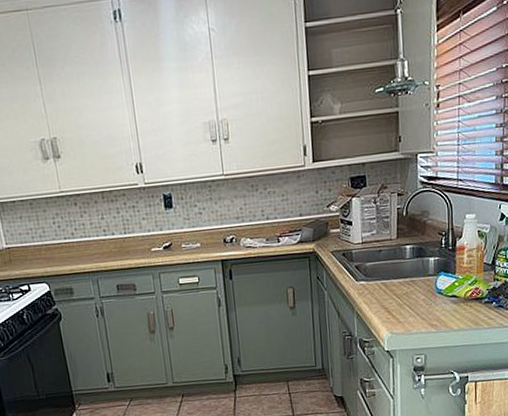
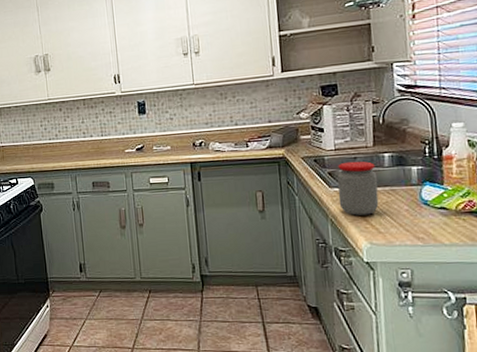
jar: none [363,253,400,307] -> present [337,161,379,216]

